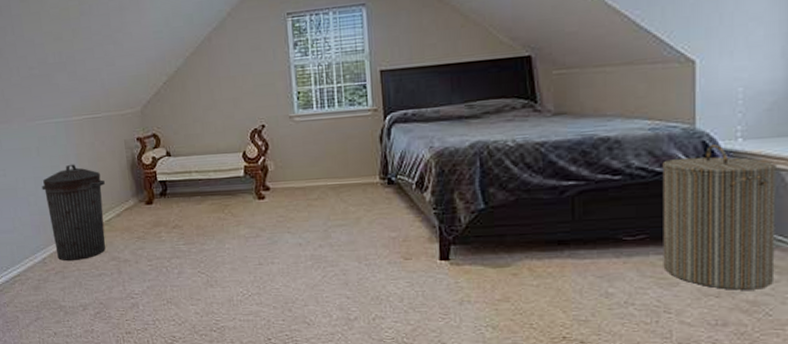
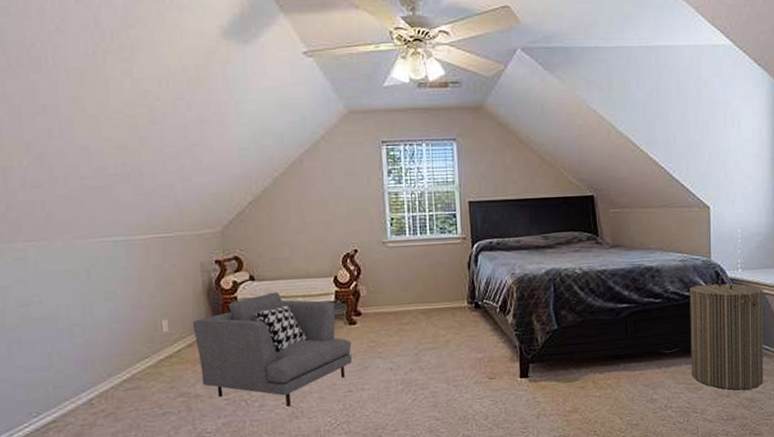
trash can: present [42,164,106,262] -> none [91,288,174,401]
armchair: none [119,167,261,275] -> present [192,292,352,406]

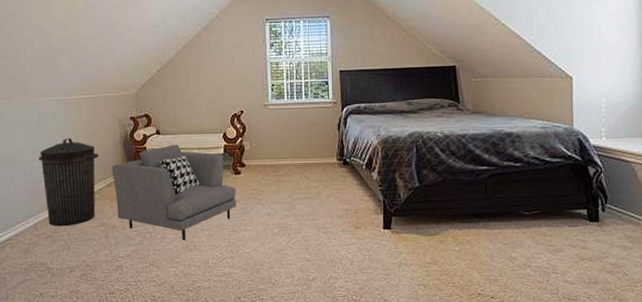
trash can: none [91,288,174,401] -> present [38,138,98,227]
laundry hamper: present [689,274,764,391] -> none [550,141,630,255]

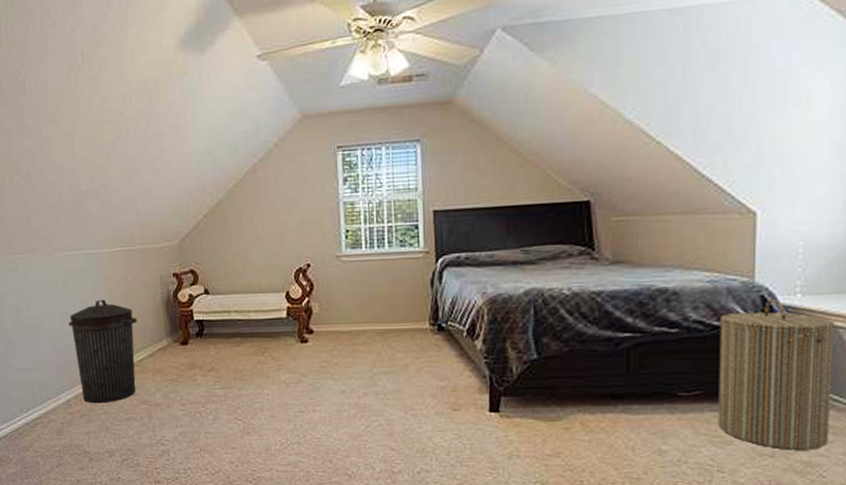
armchair: present [111,144,237,240] -> none [152,306,303,422]
laundry hamper: none [550,141,630,255] -> present [718,299,835,450]

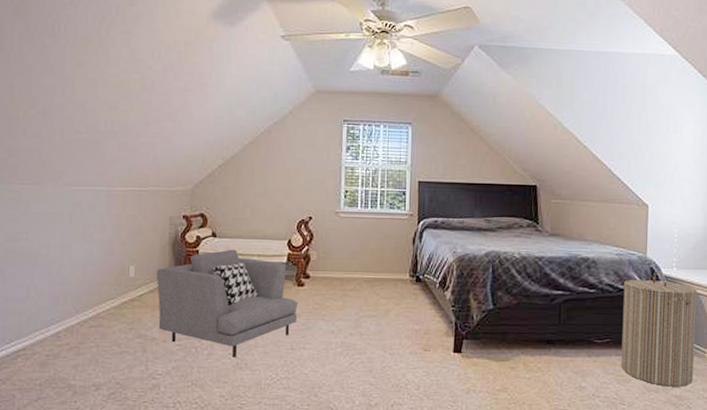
trash can: present [68,299,137,404] -> none [69,234,142,337]
armchair: none [152,306,303,422] -> present [156,249,298,357]

